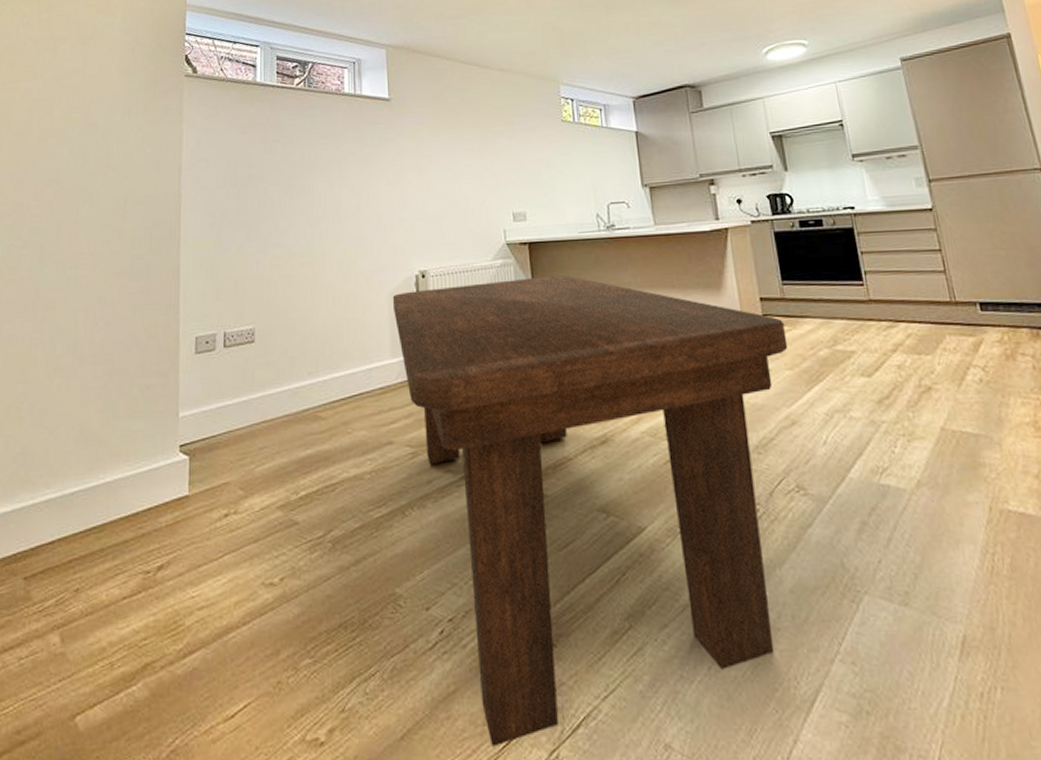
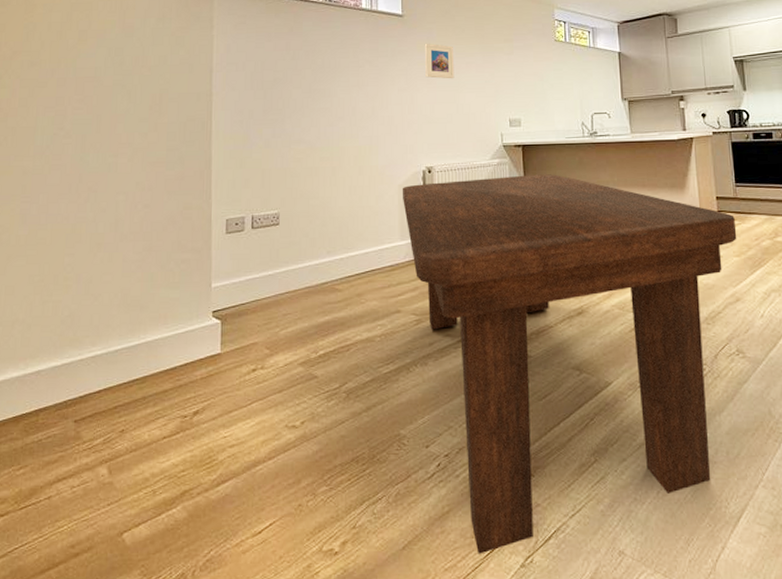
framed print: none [414,129,449,169] -> present [424,43,455,79]

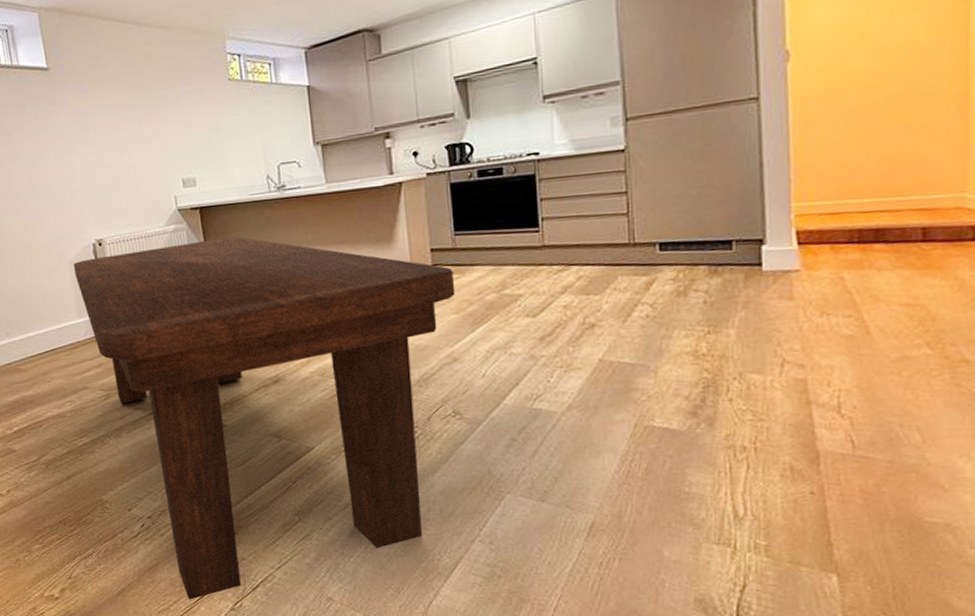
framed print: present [424,43,455,79] -> none [77,98,116,140]

